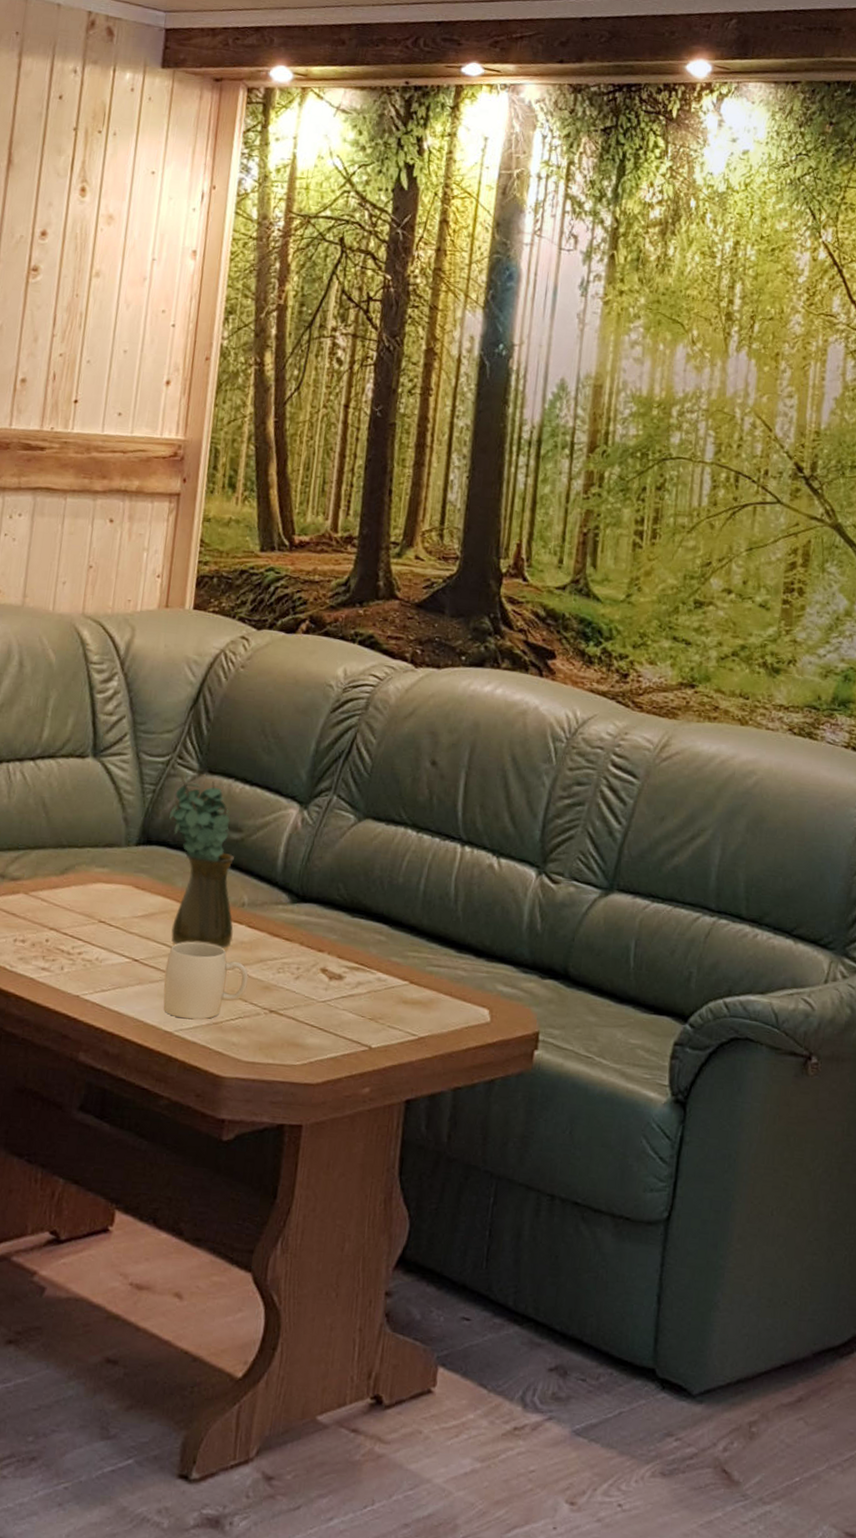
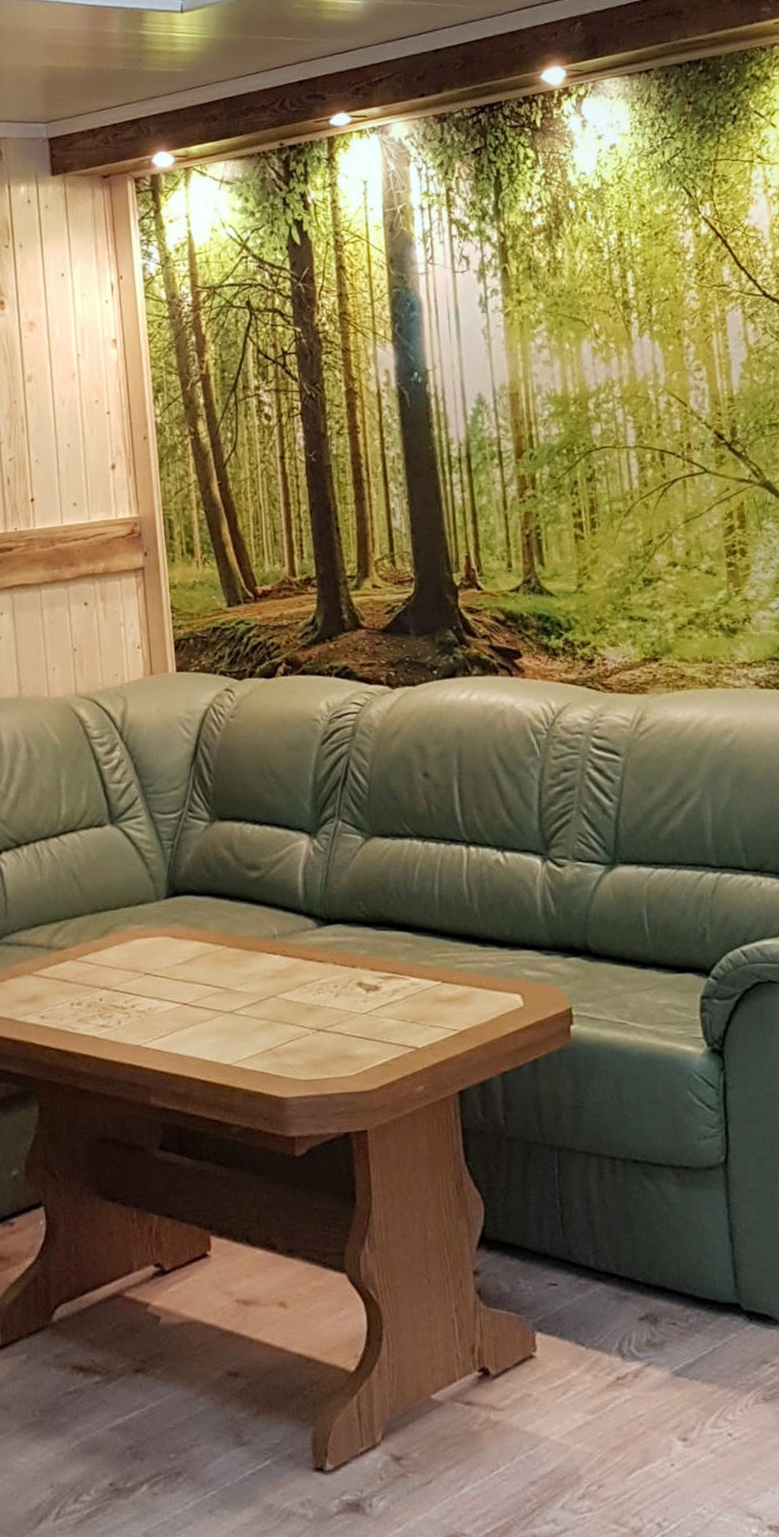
mug: present [163,941,249,1020] -> none [213,977,292,1051]
vase: present [169,776,234,953] -> none [191,826,270,985]

